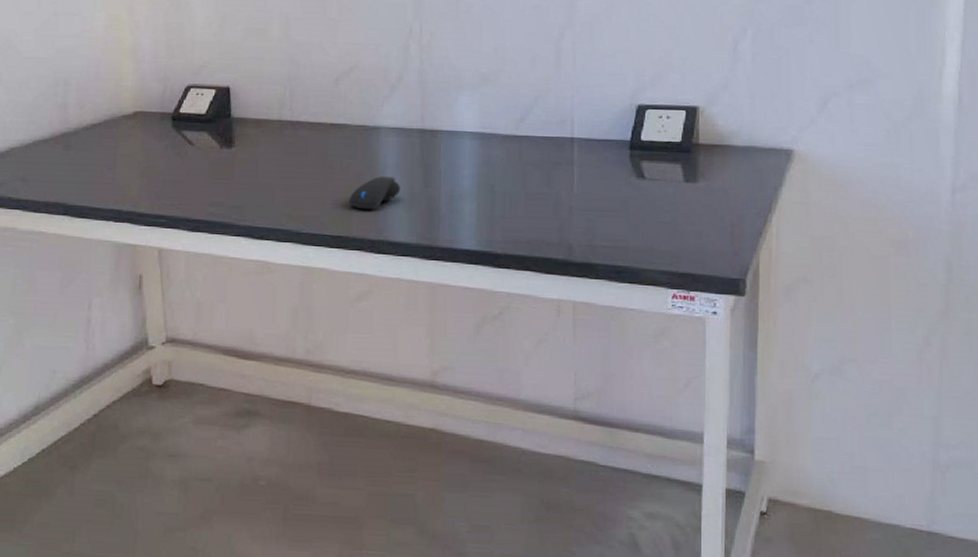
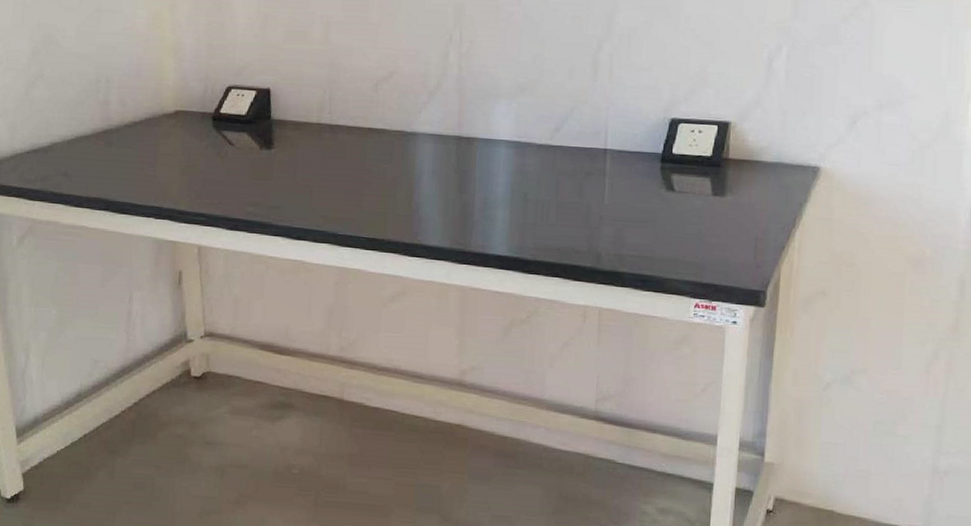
computer mouse: present [348,176,401,210] -> none [384,181,436,214]

